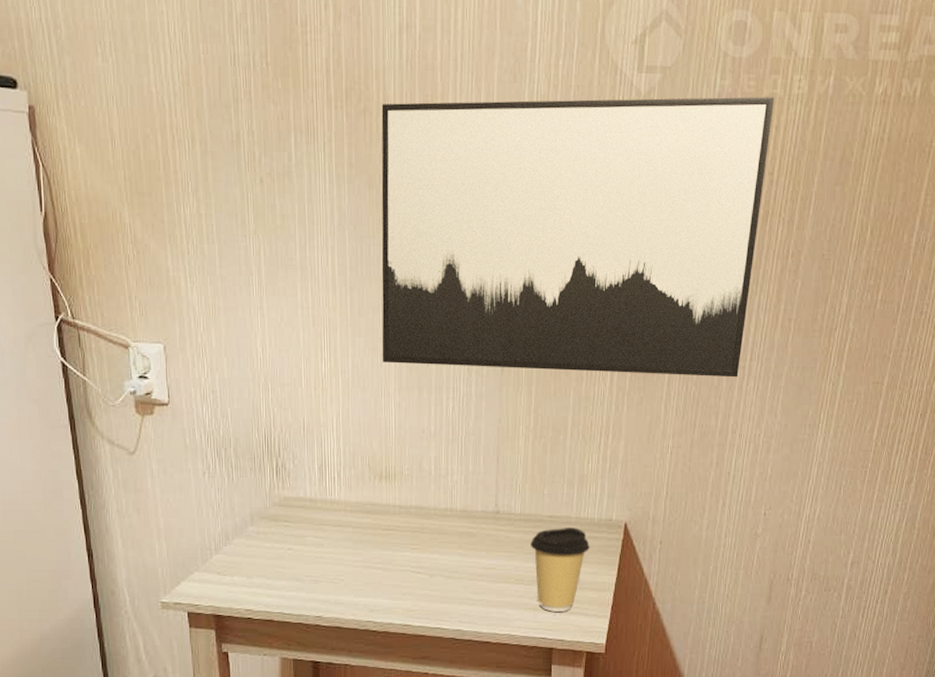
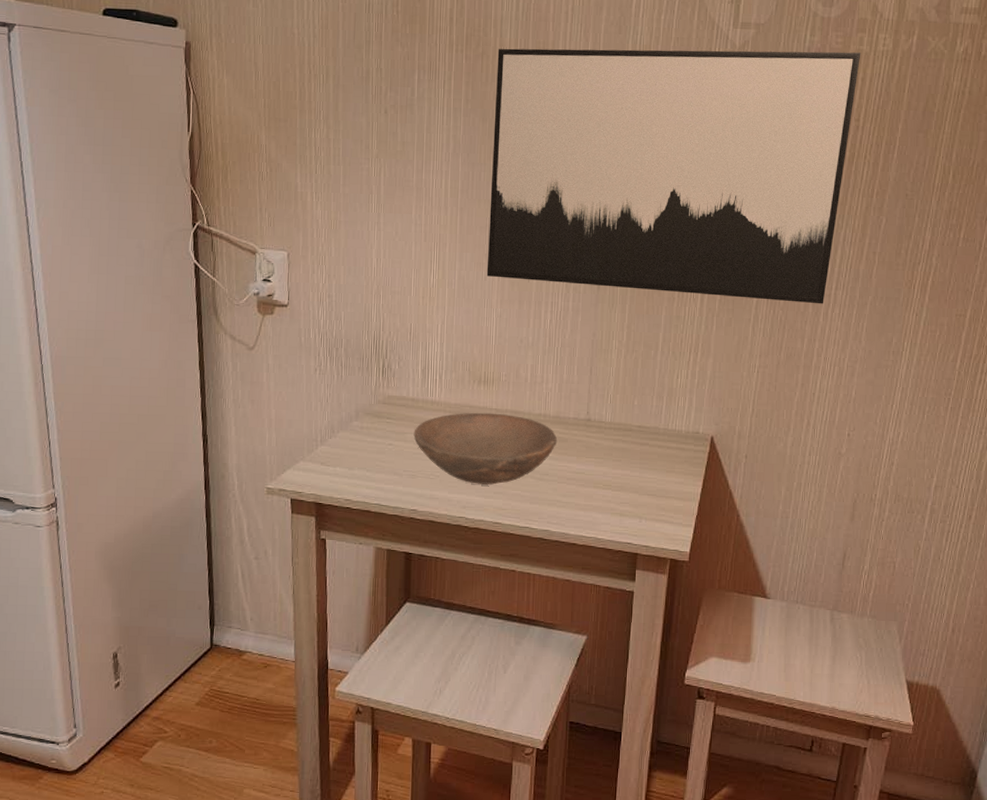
bowl: none [314,510,466,586] -> present [413,412,558,485]
coffee cup: present [531,528,590,612] -> none [619,438,677,518]

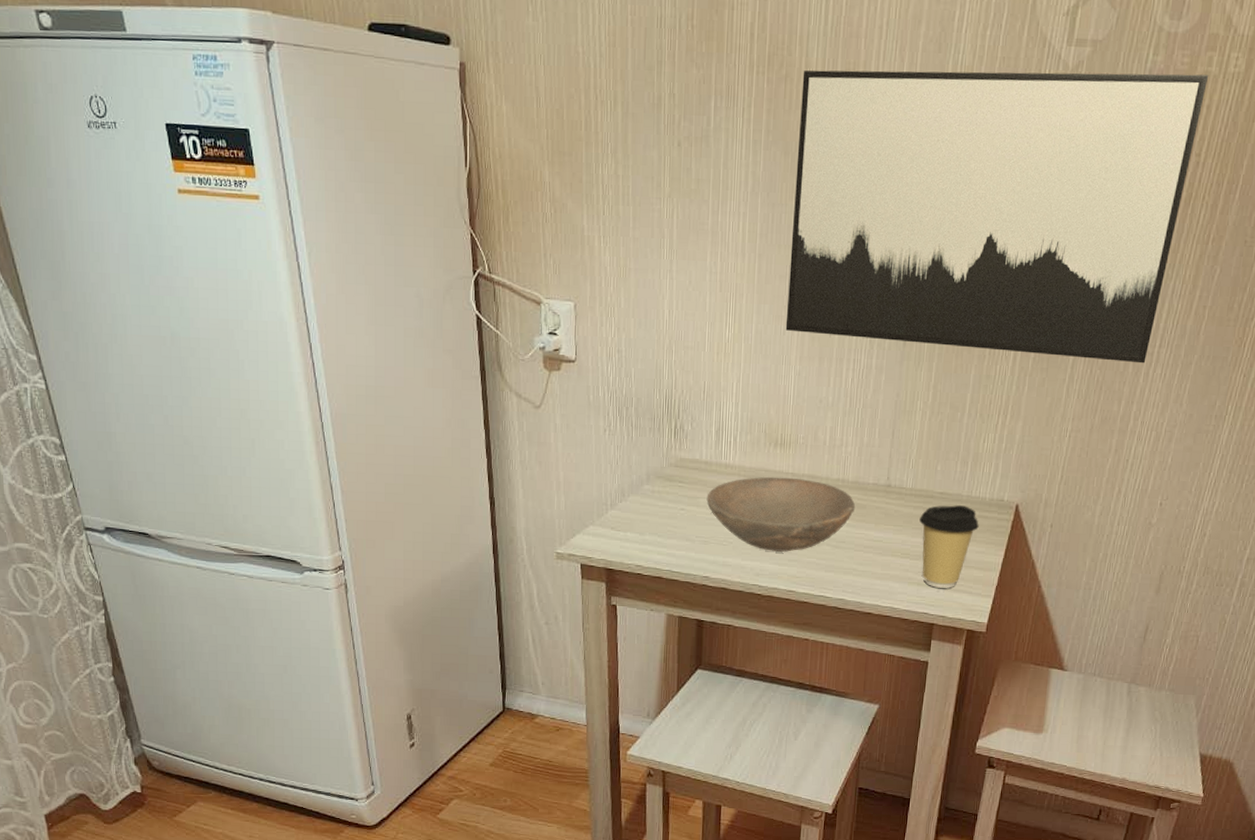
coffee cup: none [619,438,677,518] -> present [919,505,979,588]

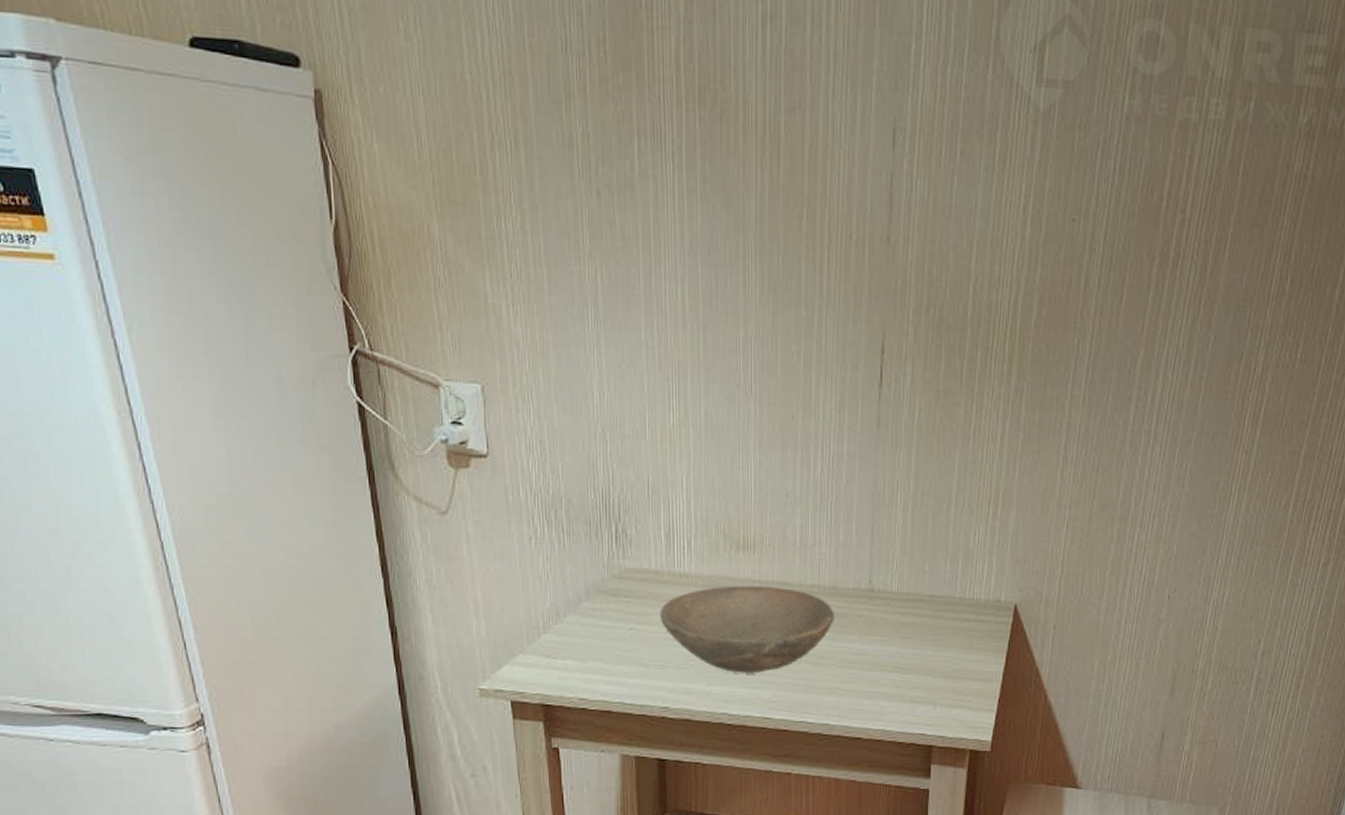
wall art: present [785,70,1209,364] -> none [739,107,1189,442]
coffee cup: present [919,505,979,588] -> none [909,609,975,704]

